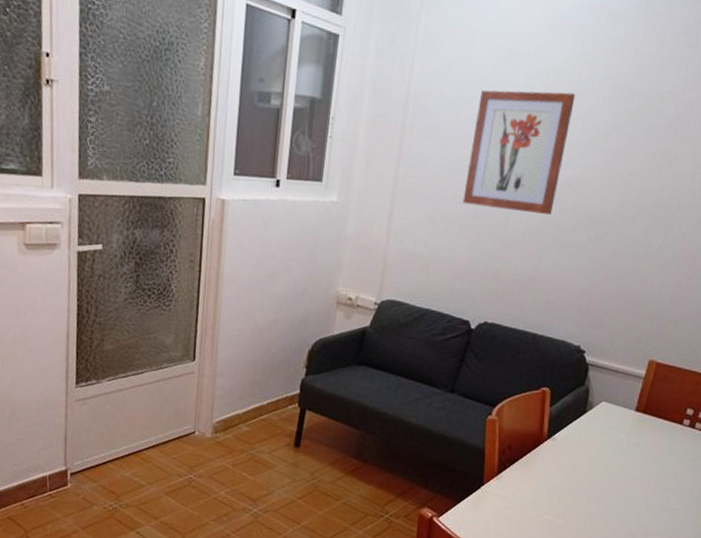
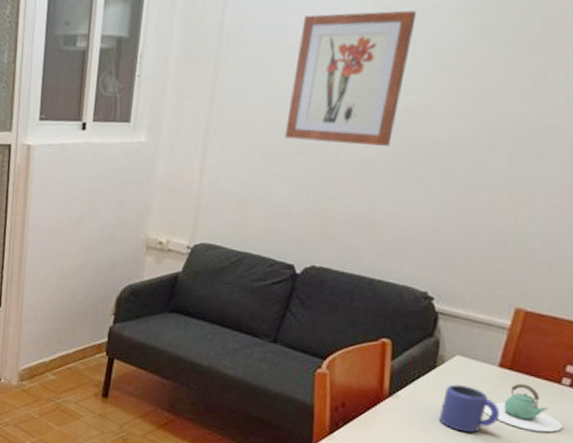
mug: none [587,427,636,469] -> present [438,384,500,433]
teapot: none [622,425,683,466] -> present [483,383,563,432]

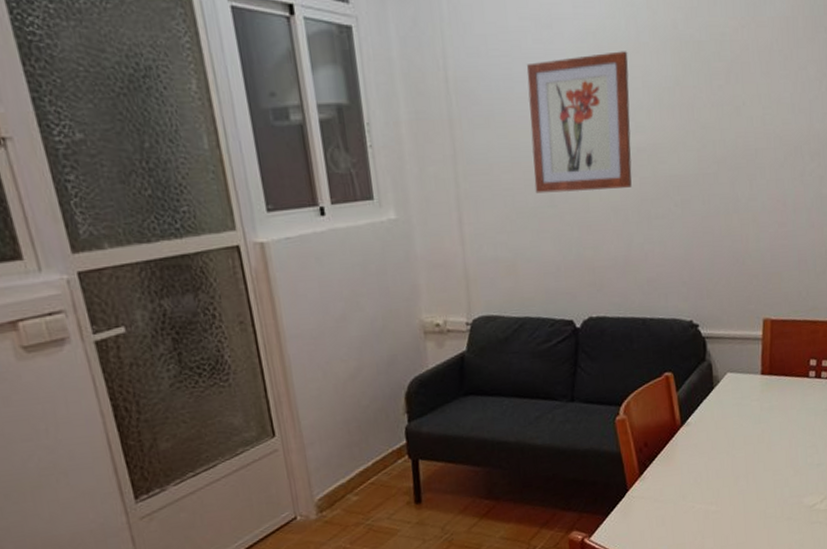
mug: present [438,384,500,433] -> none [725,398,771,441]
teapot: present [483,383,563,432] -> none [757,384,818,424]

